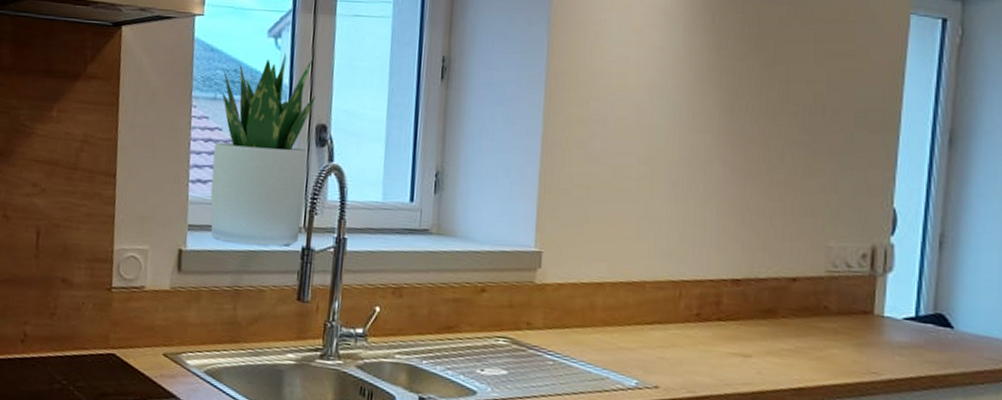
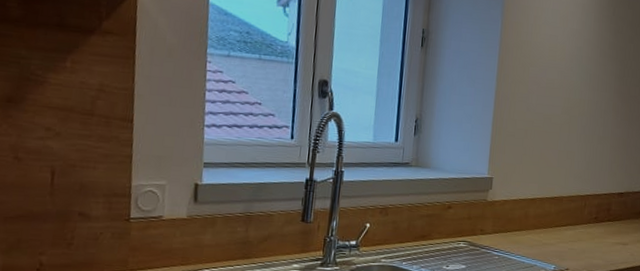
planter: present [210,53,316,247] -> none [224,19,319,180]

